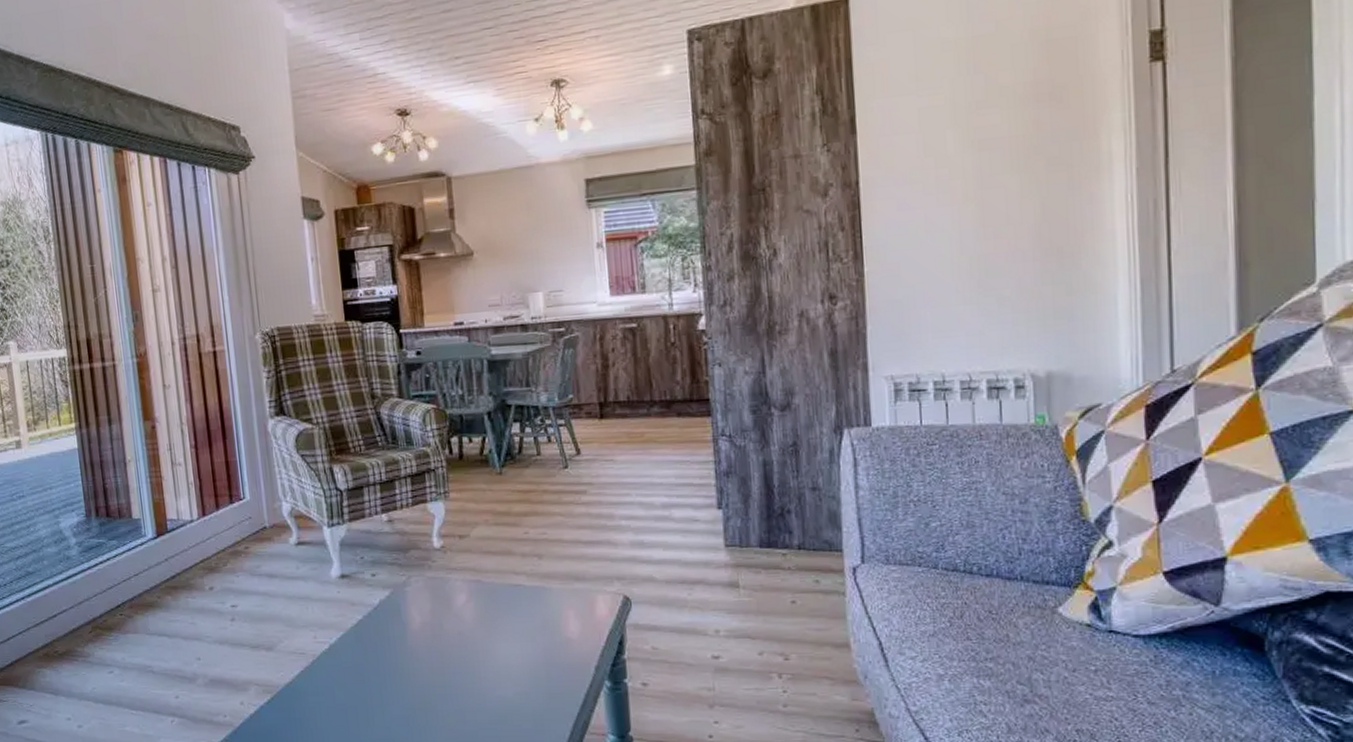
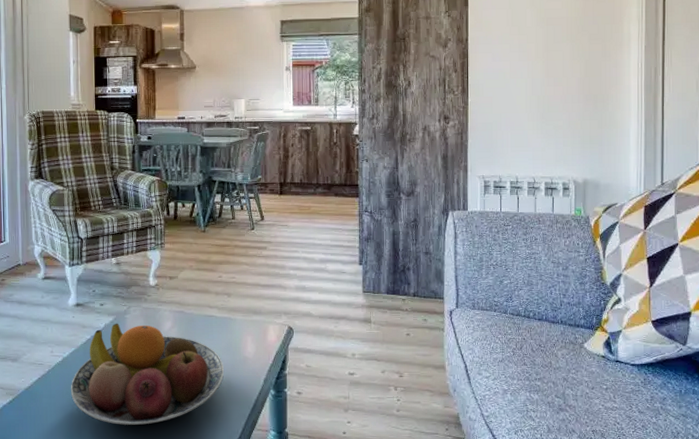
fruit bowl: none [342,598,541,729] -> present [71,323,225,425]

